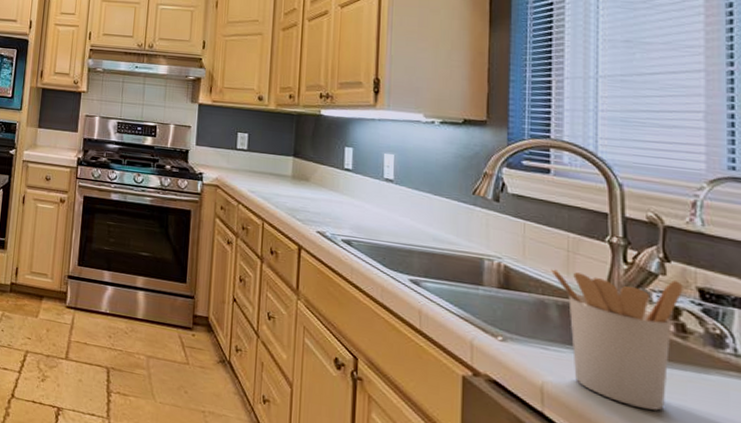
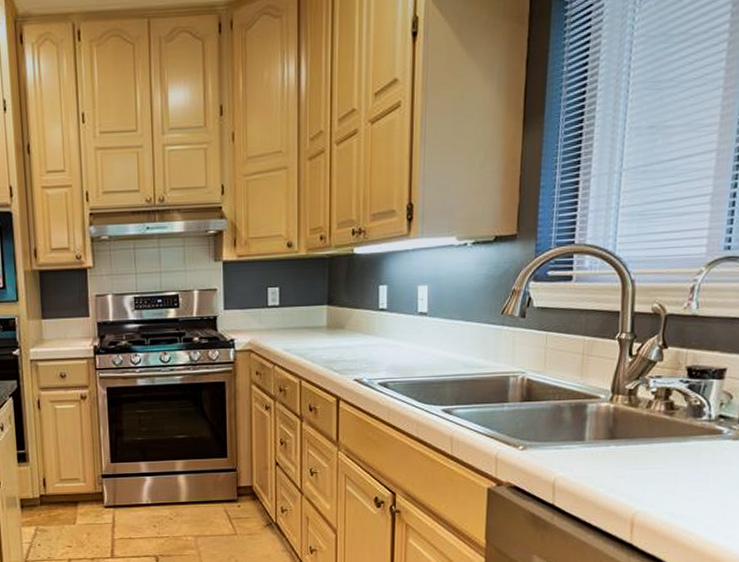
utensil holder: present [551,269,683,411] -> none [567,364,676,482]

